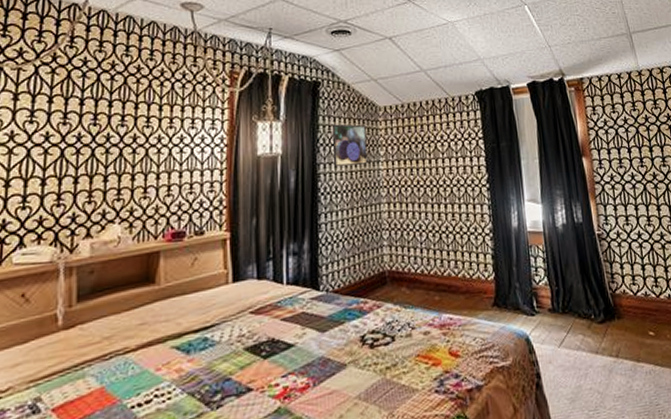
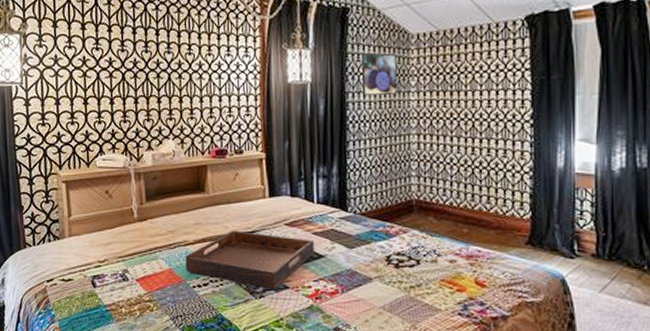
serving tray: none [123,326,283,395] -> present [185,230,314,289]

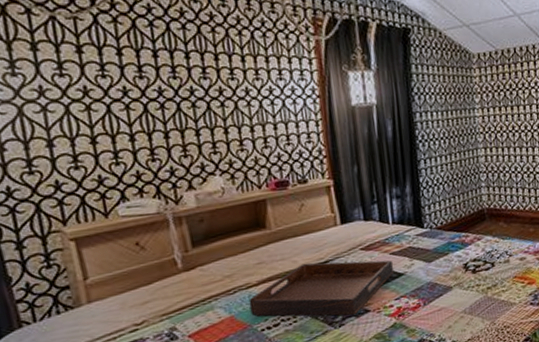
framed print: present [362,52,398,97] -> none [426,72,464,116]

